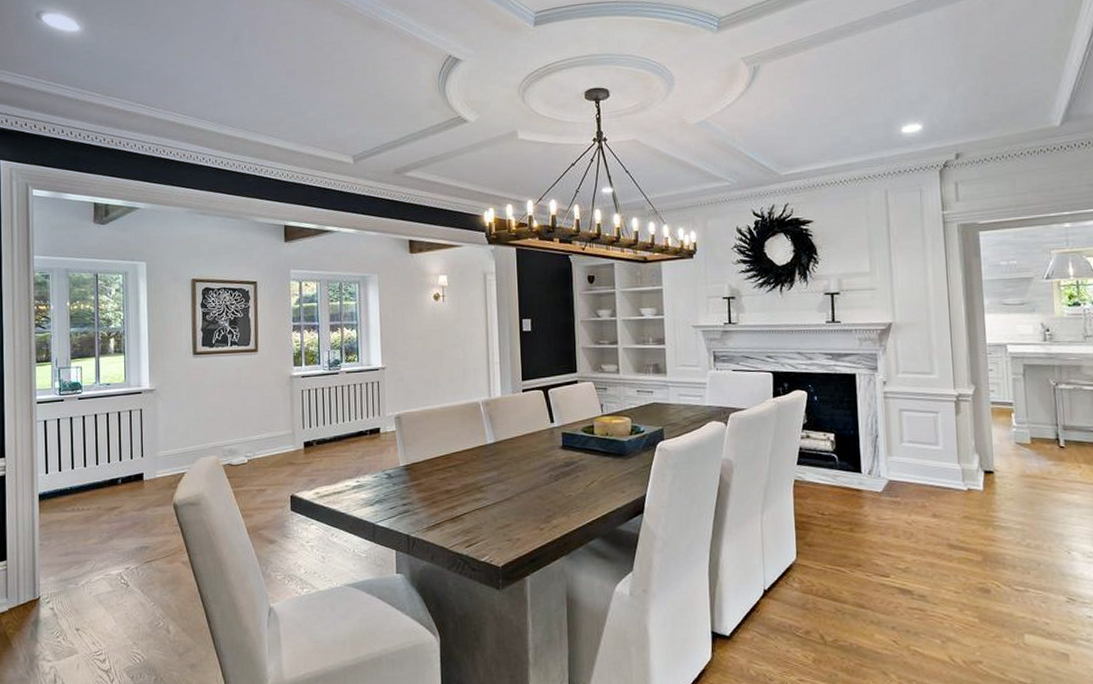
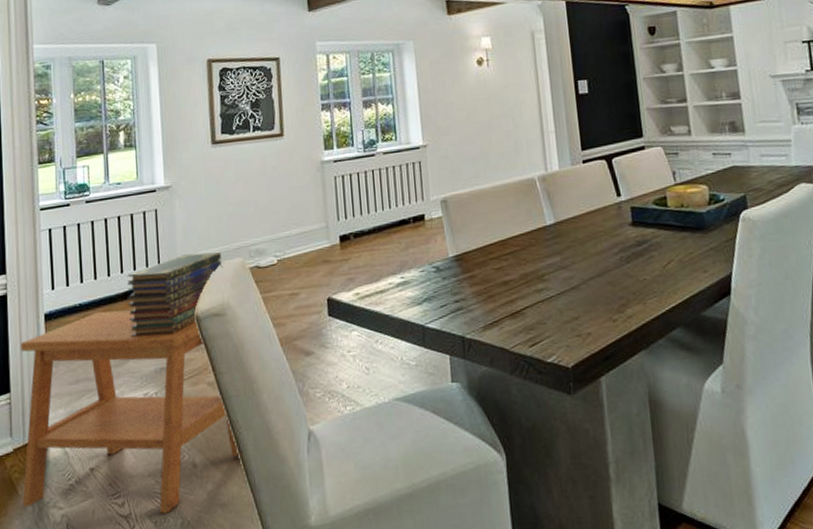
side table: none [15,495,209,670] -> present [21,310,241,514]
book stack: none [113,449,199,519] -> present [127,252,223,337]

